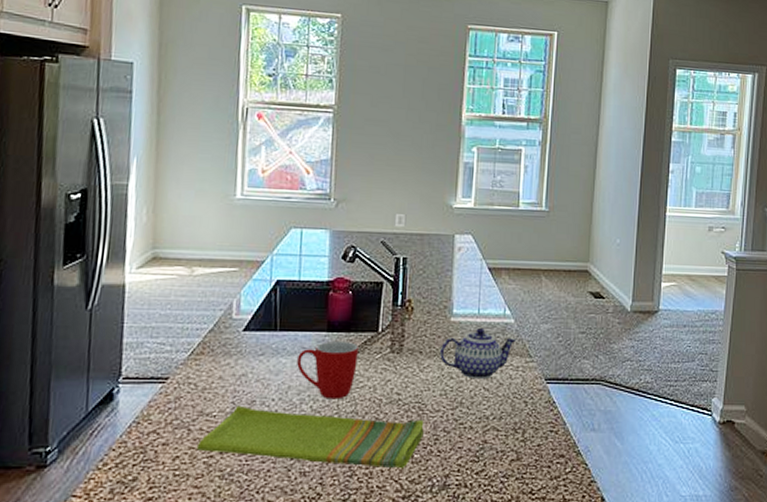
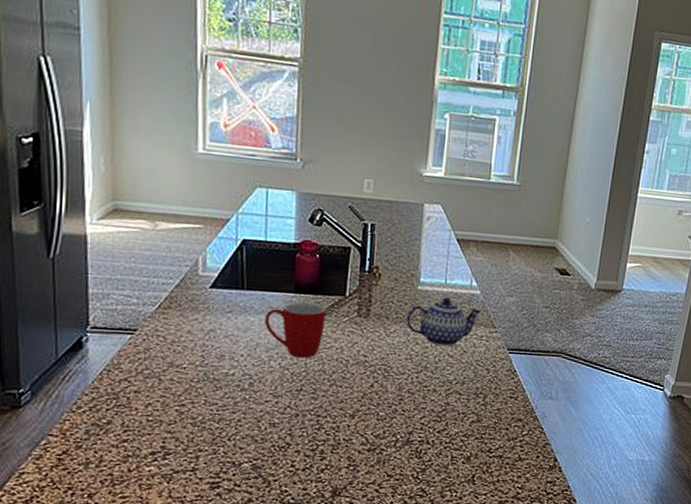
dish towel: present [196,405,424,469] -> none [168,359,390,425]

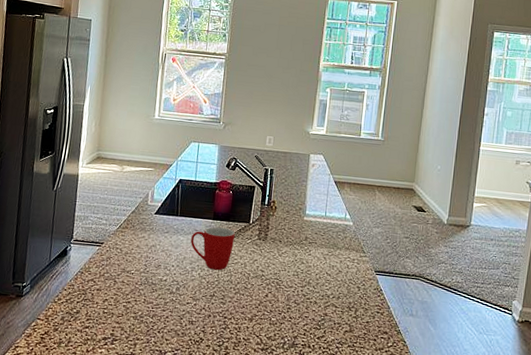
teapot: present [406,297,481,347] -> none [294,226,353,267]

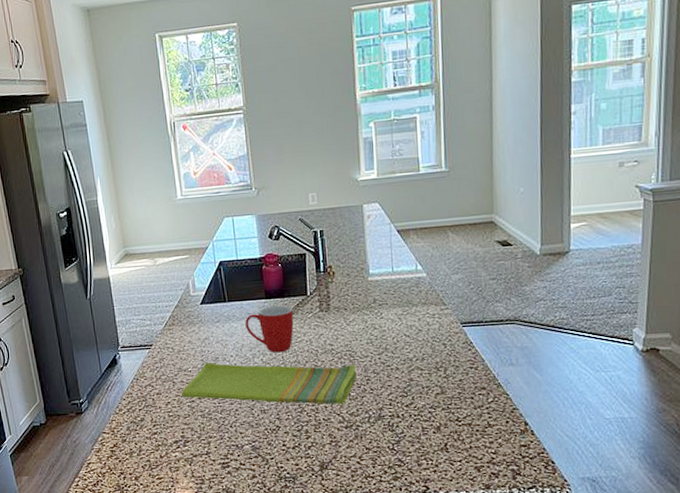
dish towel: none [119,267,281,328] -> present [181,362,357,405]

